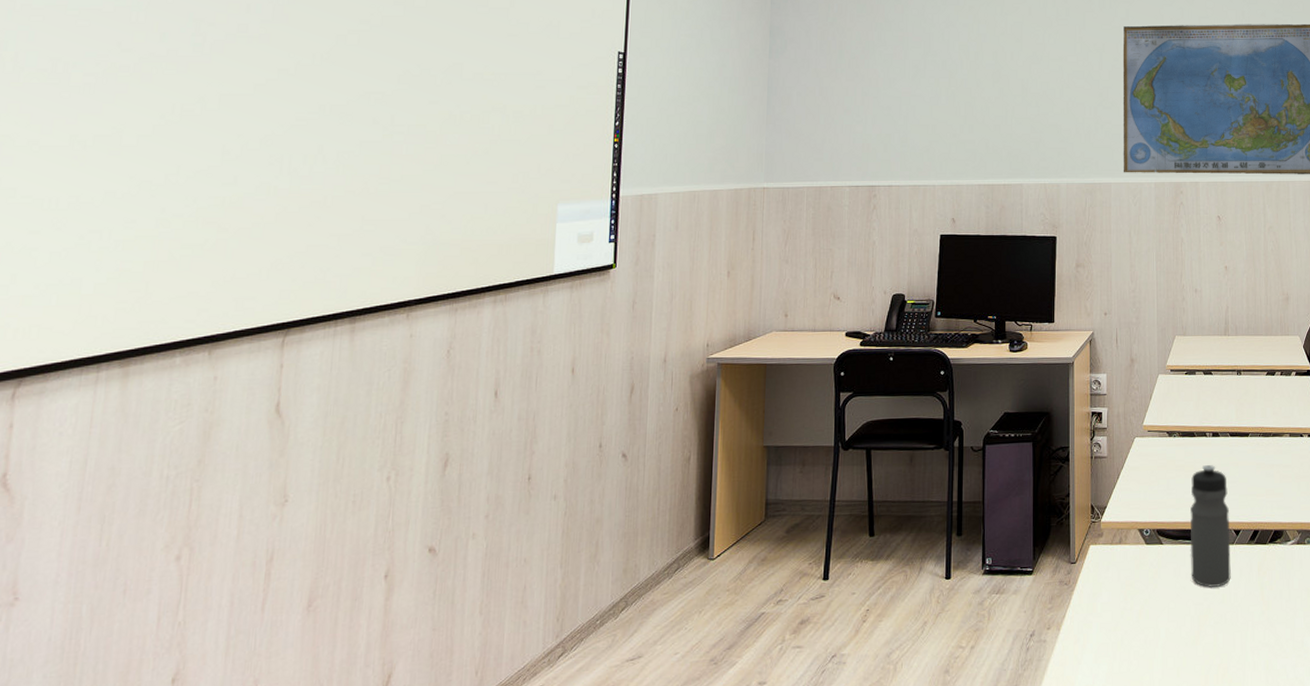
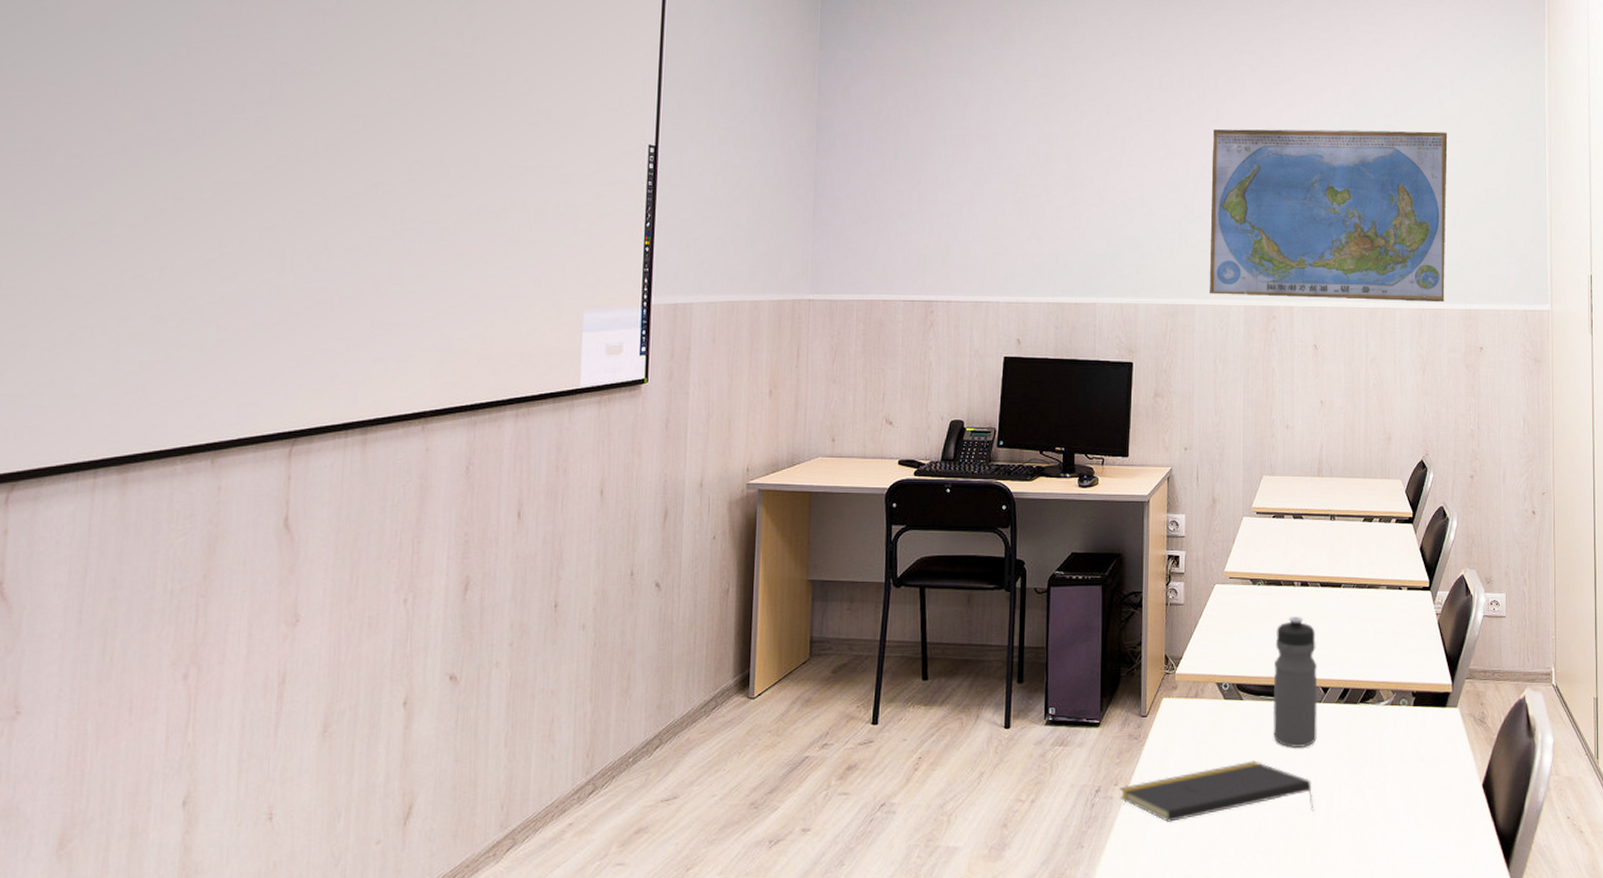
notepad: none [1052,601,1231,662] -> present [1119,761,1314,822]

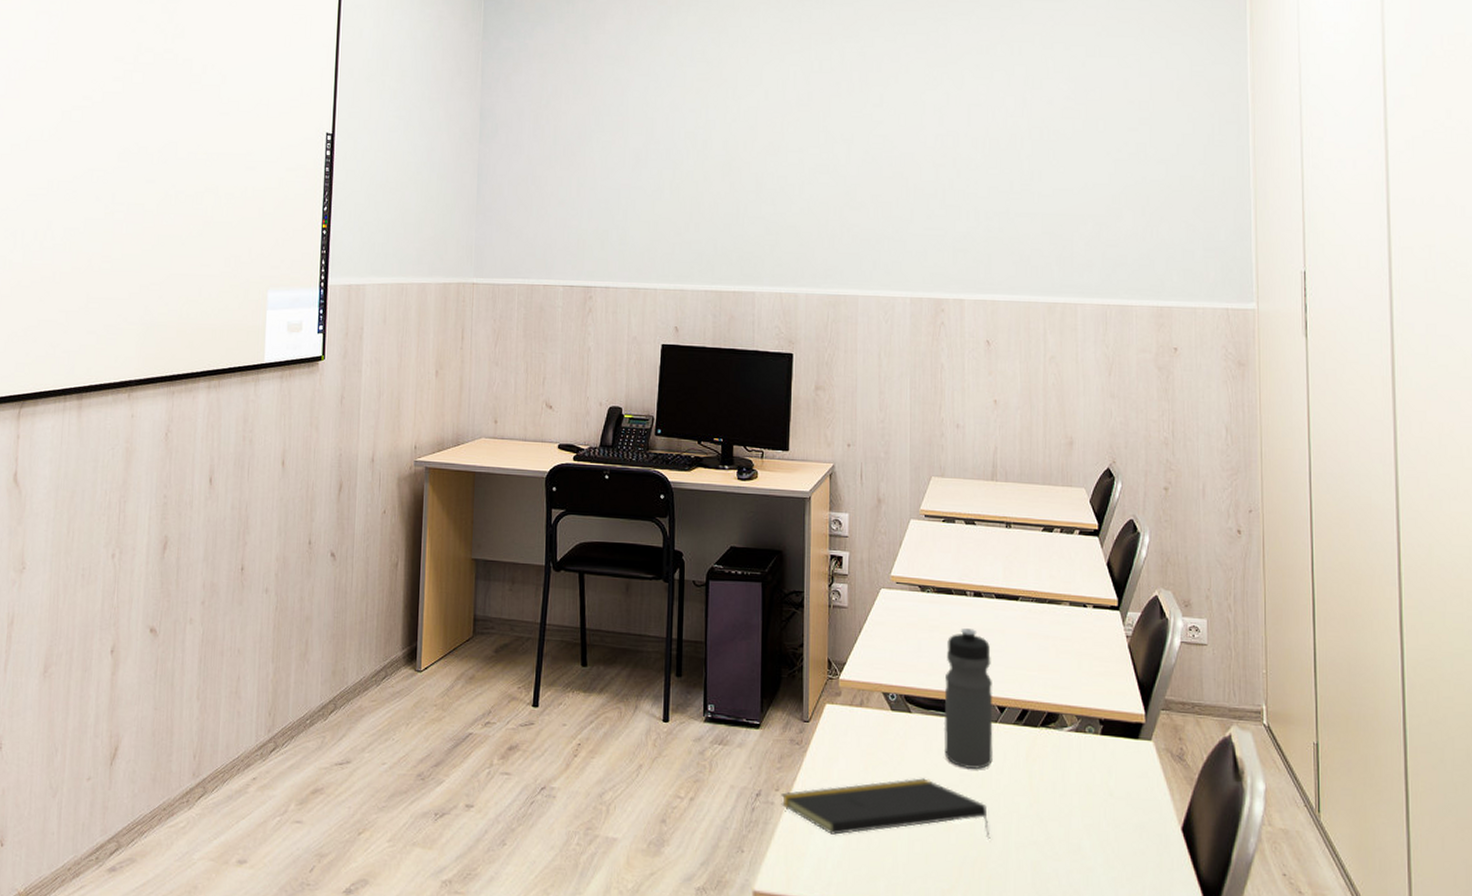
world map: present [1209,129,1448,303] -> none [872,112,1135,298]

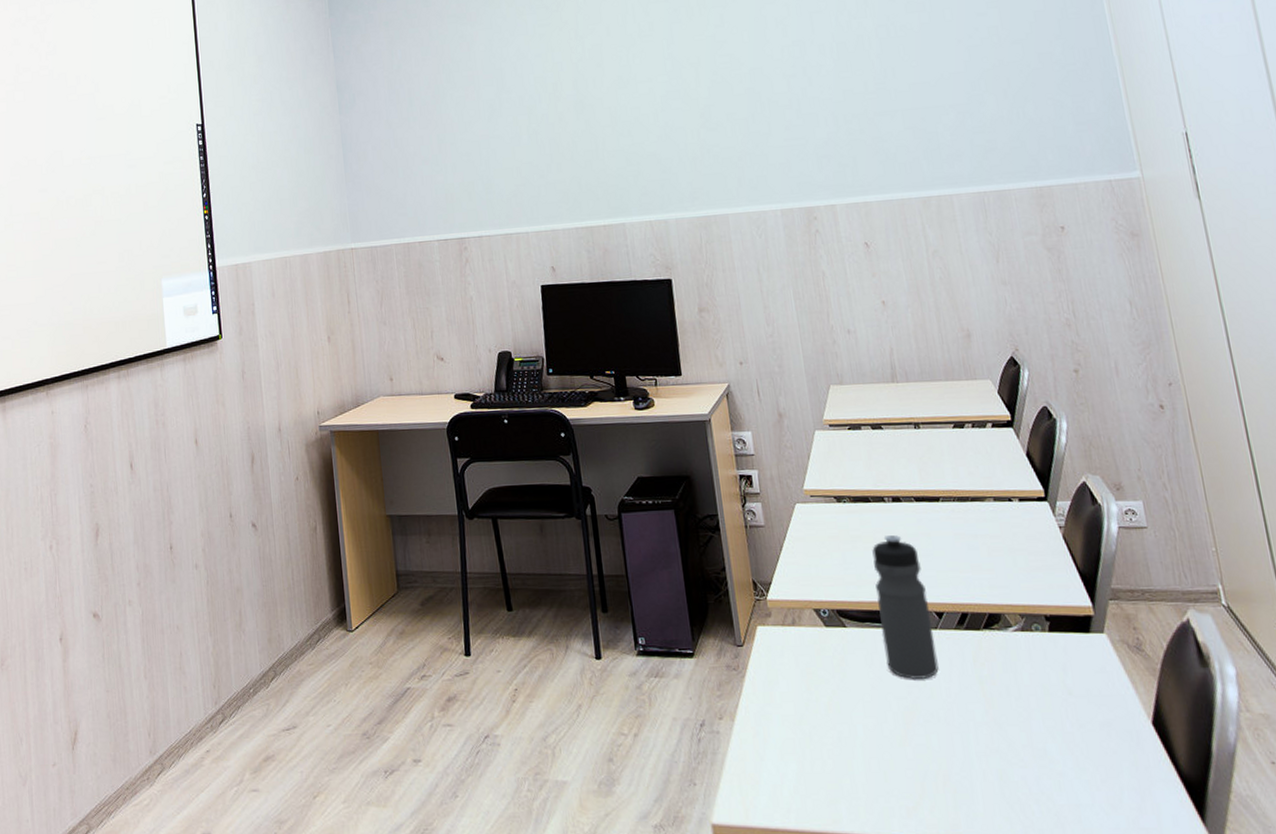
notepad: present [781,778,990,840] -> none [725,693,949,760]

